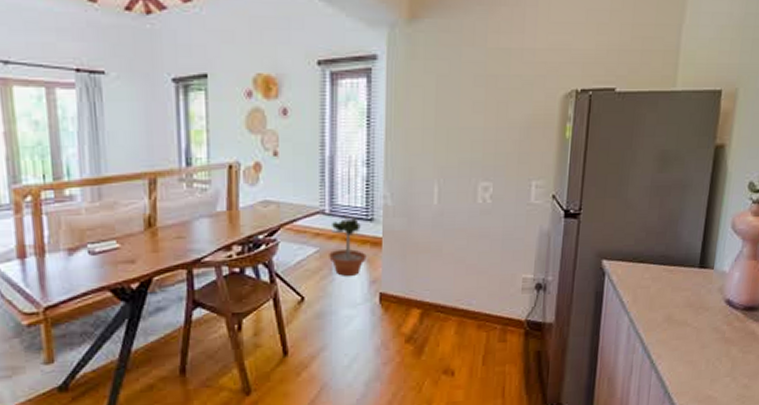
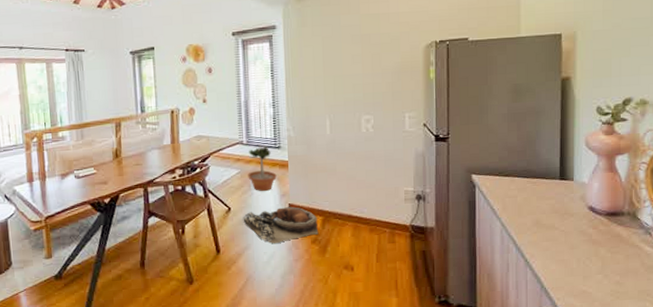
dog bed: none [320,296,415,344] -> present [243,207,319,244]

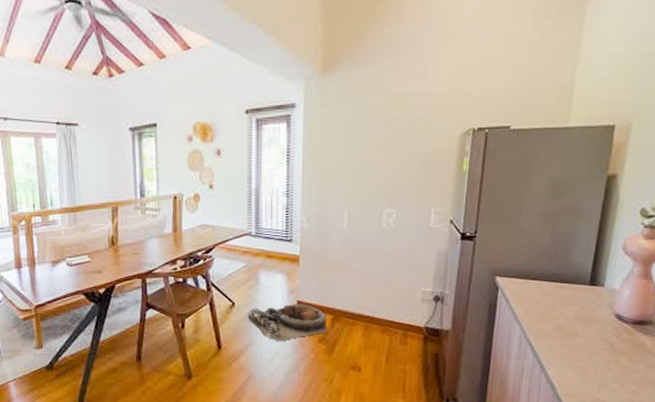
potted tree: present [248,143,277,191] -> none [255,235,286,286]

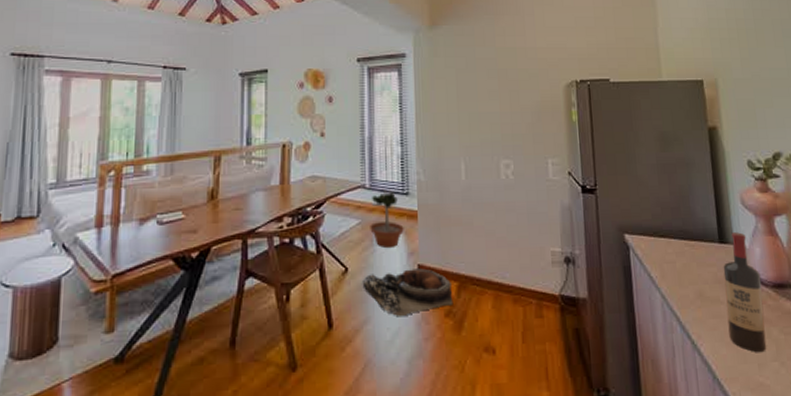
potted tree: none [255,235,286,286] -> present [370,188,404,247]
wine bottle: none [578,276,624,376] -> present [723,232,767,353]

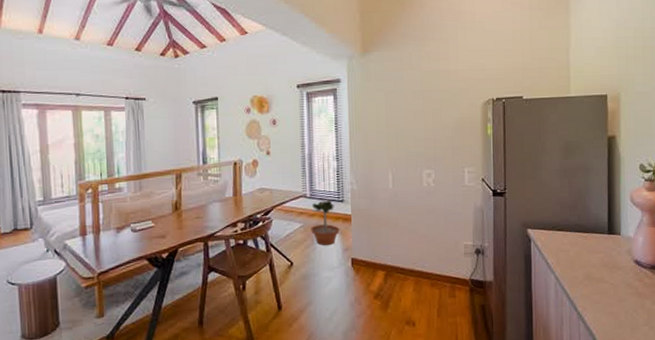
dog bed: present [362,268,454,317] -> none [305,261,381,300]
wine bottle: present [723,232,767,353] -> none [609,225,641,320]

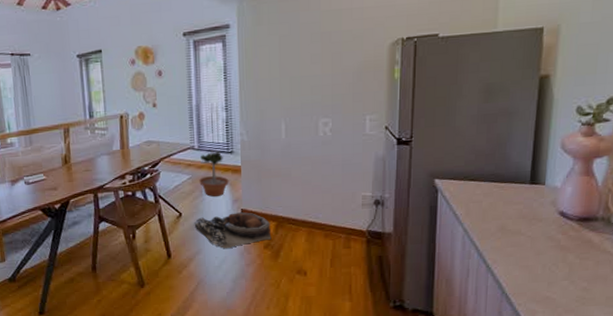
dog bed: none [305,261,381,300] -> present [194,212,272,249]

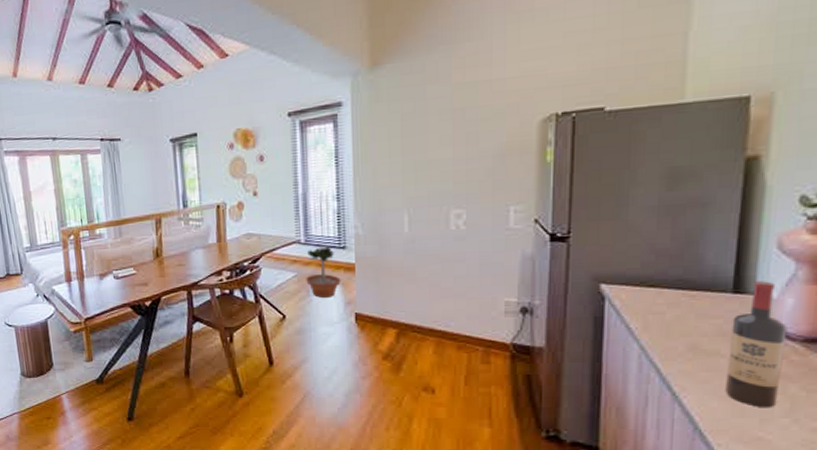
dog bed: present [194,212,272,249] -> none [300,316,392,358]
wine bottle: none [524,174,567,274] -> present [725,281,788,408]

